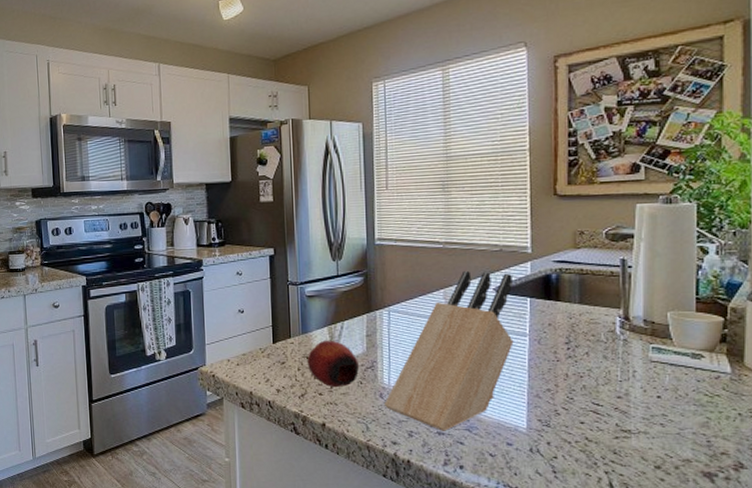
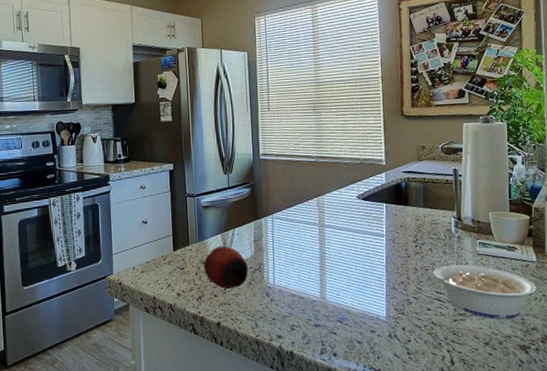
knife block: present [383,271,514,431] -> none [269,182,374,324]
legume: none [576,372,730,440] -> present [423,264,537,320]

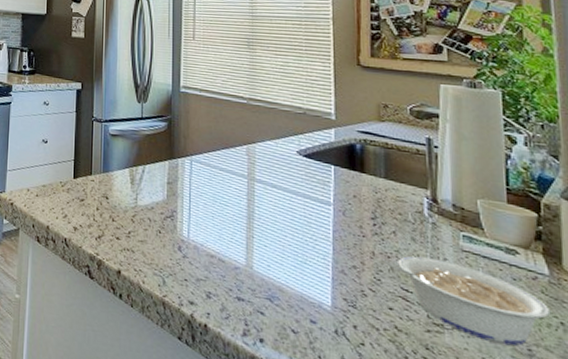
apple: present [203,246,249,289] -> none [106,181,159,234]

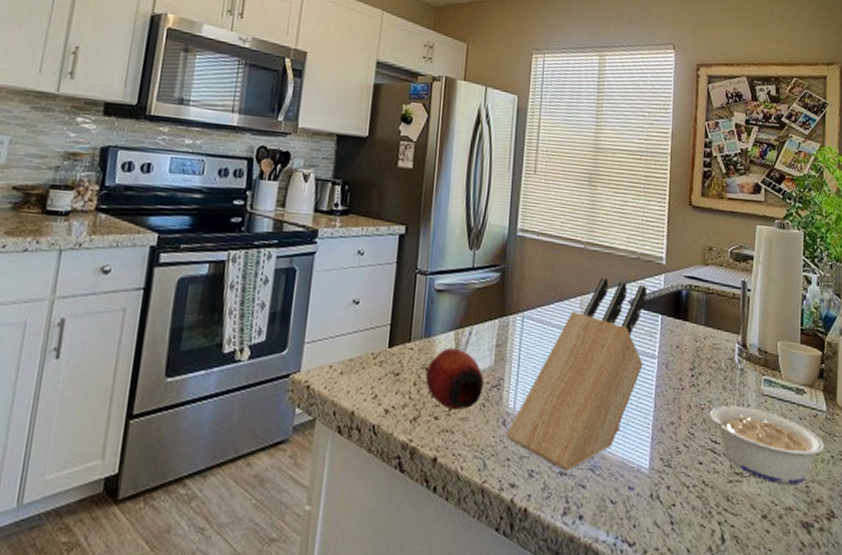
apple: none [106,181,159,234] -> present [425,347,485,410]
knife block: none [182,130,318,297] -> present [505,278,648,471]

